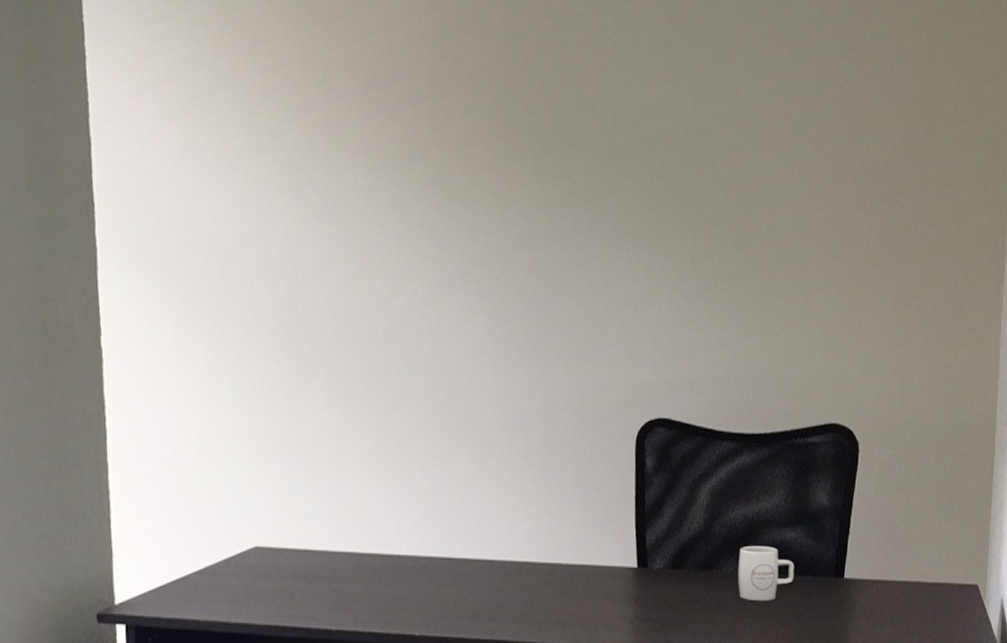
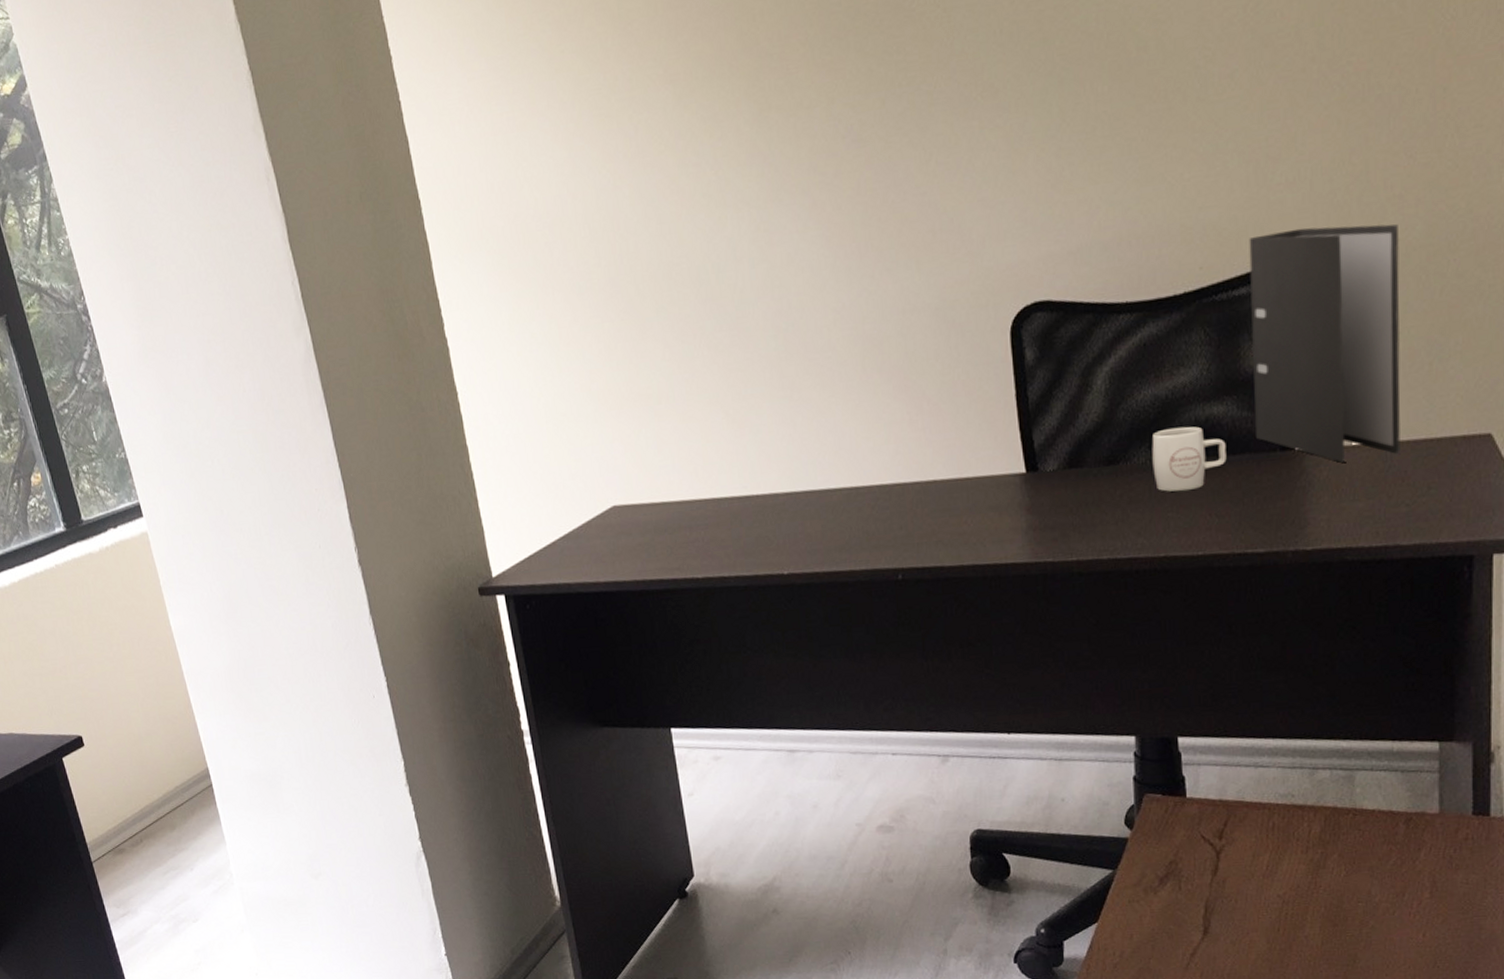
binder: none [817,396,925,593] -> present [1249,224,1401,463]

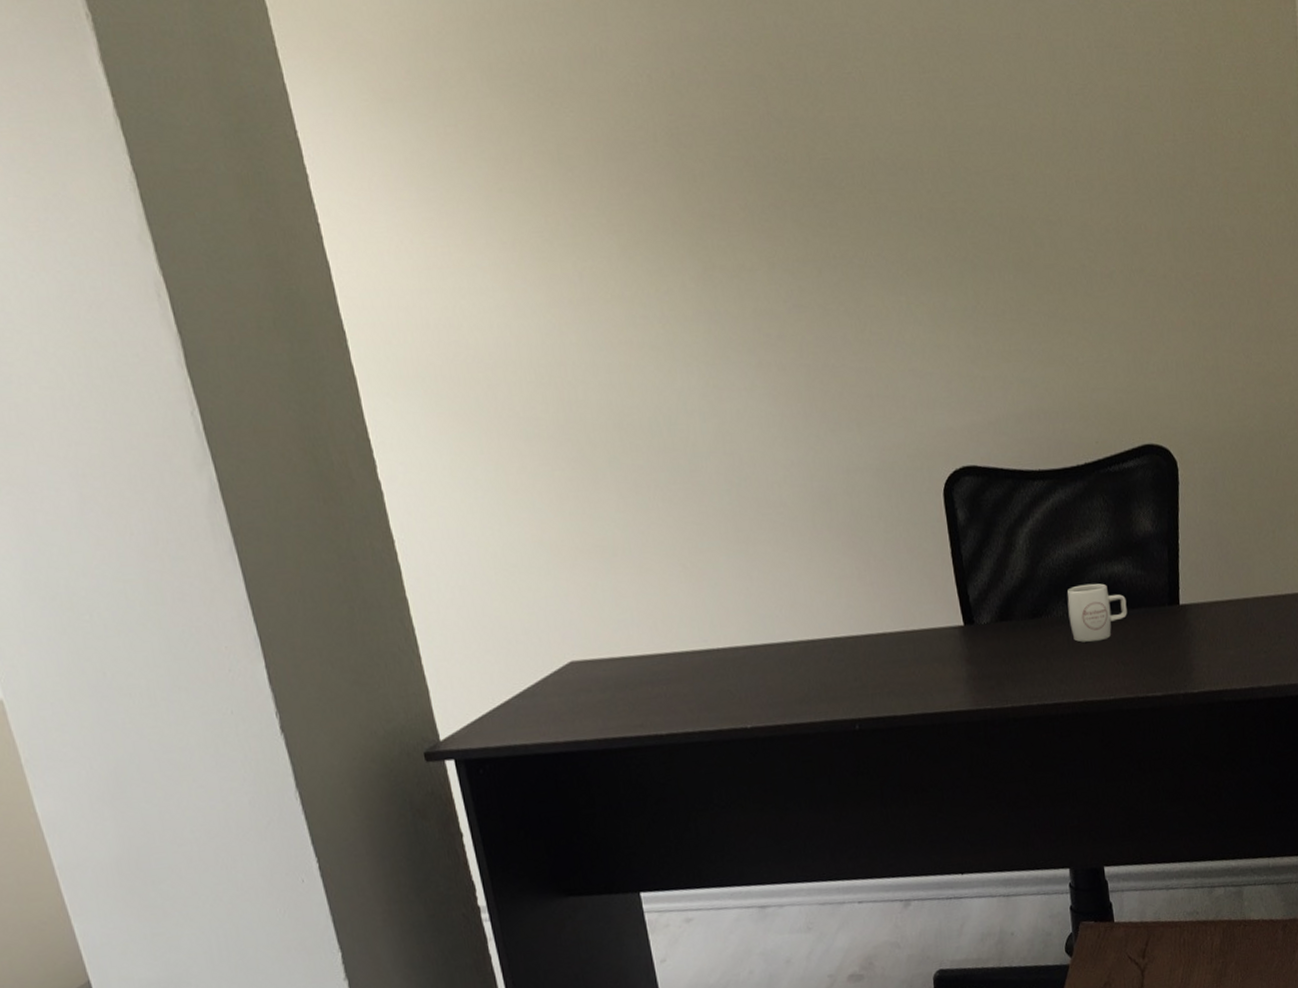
binder: present [1249,224,1401,463] -> none [1132,411,1257,616]

